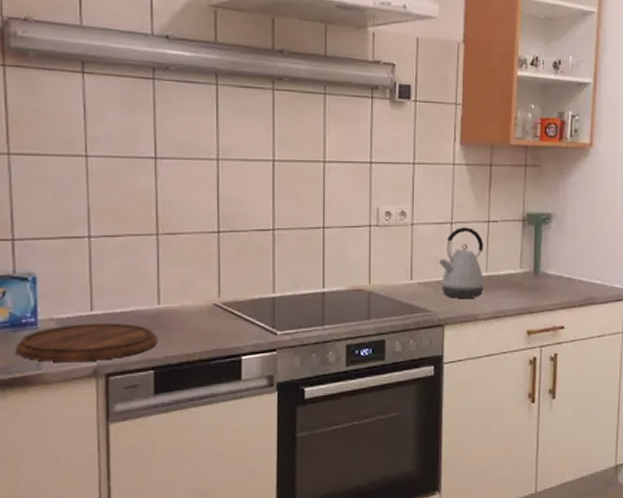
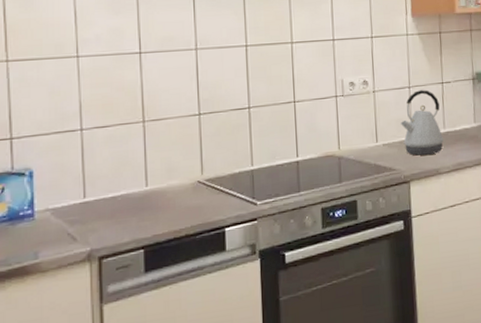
cutting board: present [15,323,158,362] -> none [13,207,147,251]

